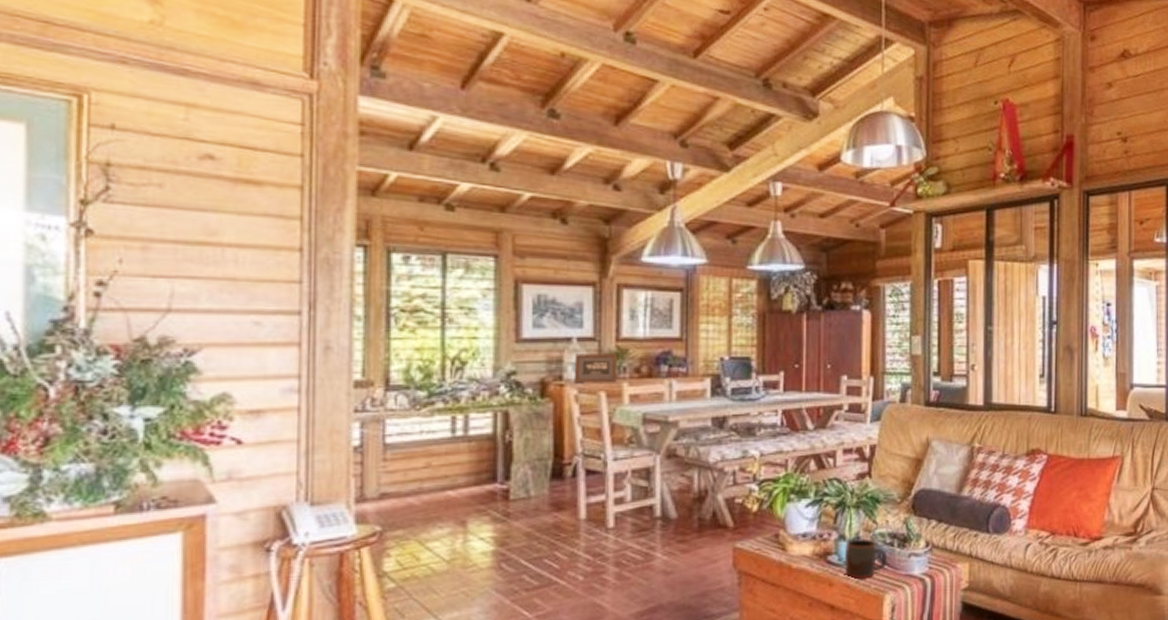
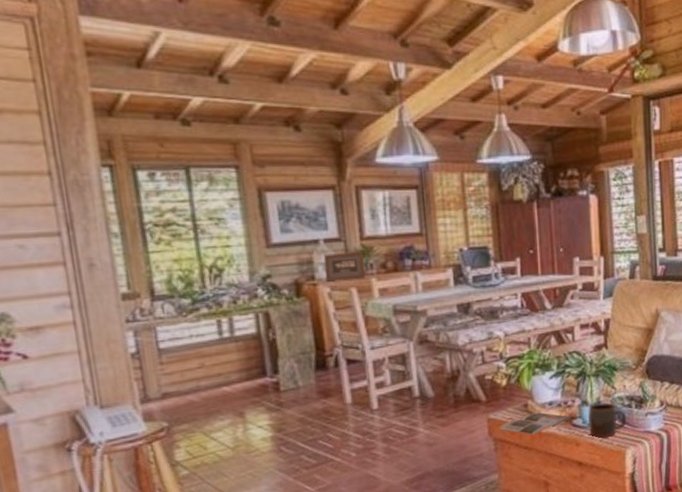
magazine: none [744,543,826,571] -> present [498,411,572,436]

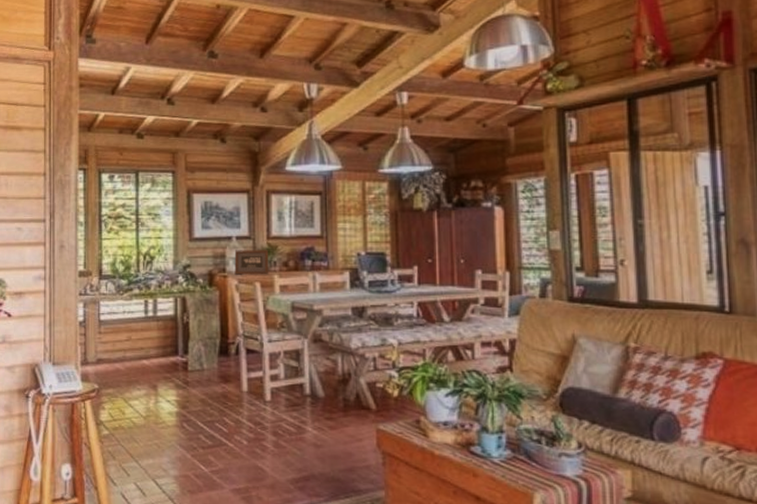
magazine: present [498,411,572,436] -> none [388,430,469,456]
mug: present [588,403,626,438] -> none [488,431,534,474]

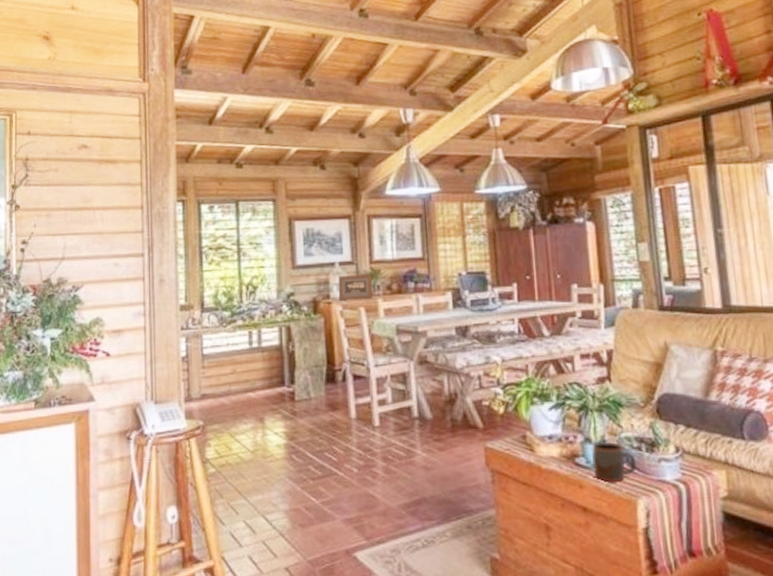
mug: none [488,431,534,474] -> present [592,441,636,482]

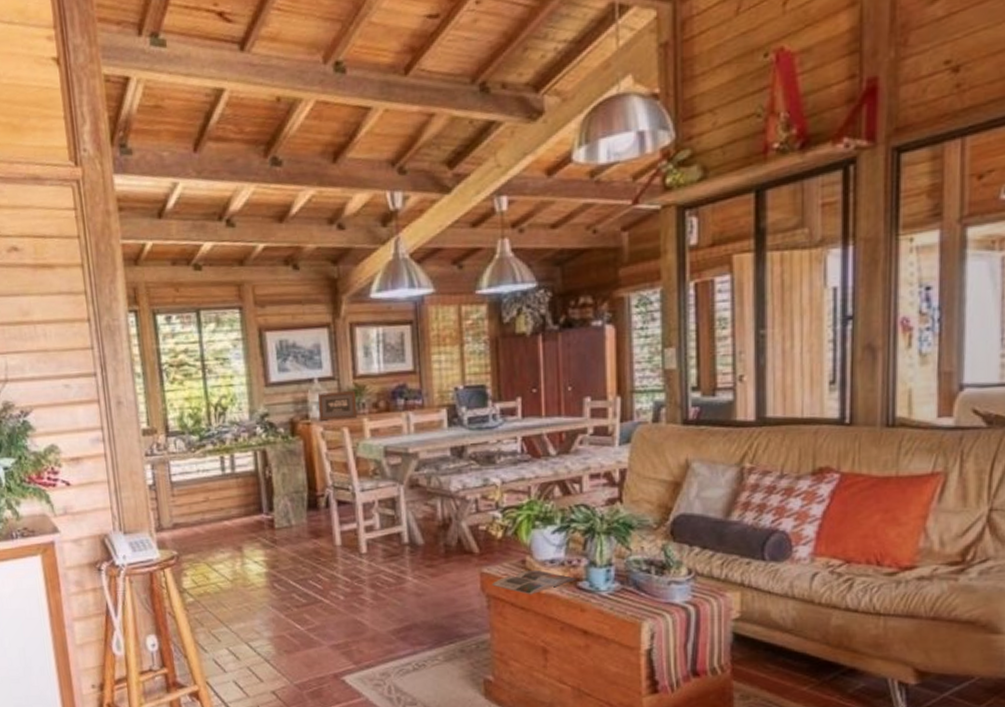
magazine: none [496,445,574,471] -> present [492,569,576,595]
mug: present [592,441,636,482] -> none [596,564,643,605]

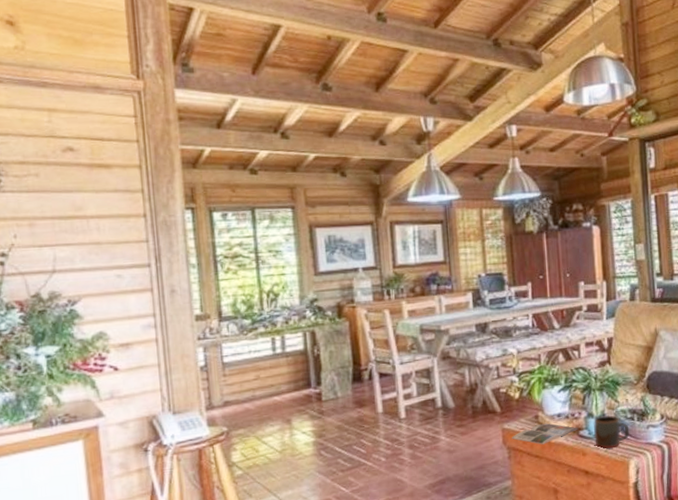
picture frame: present [317,391,358,421] -> none [361,278,397,305]
mug: none [596,564,643,605] -> present [593,415,629,449]

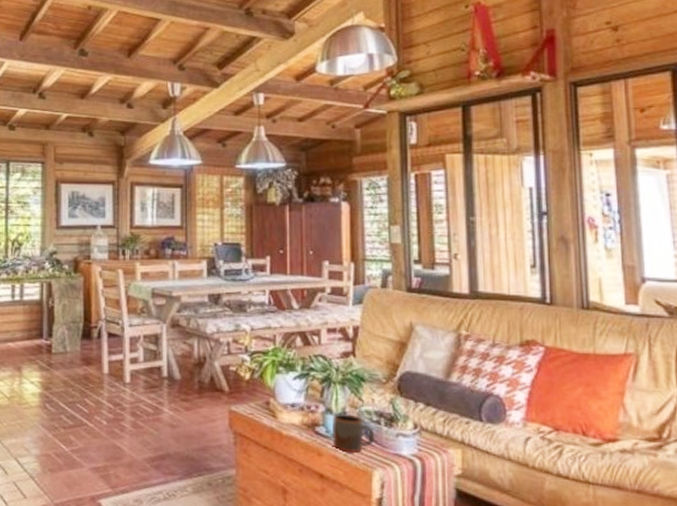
magazine: present [512,423,578,445] -> none [239,411,314,436]

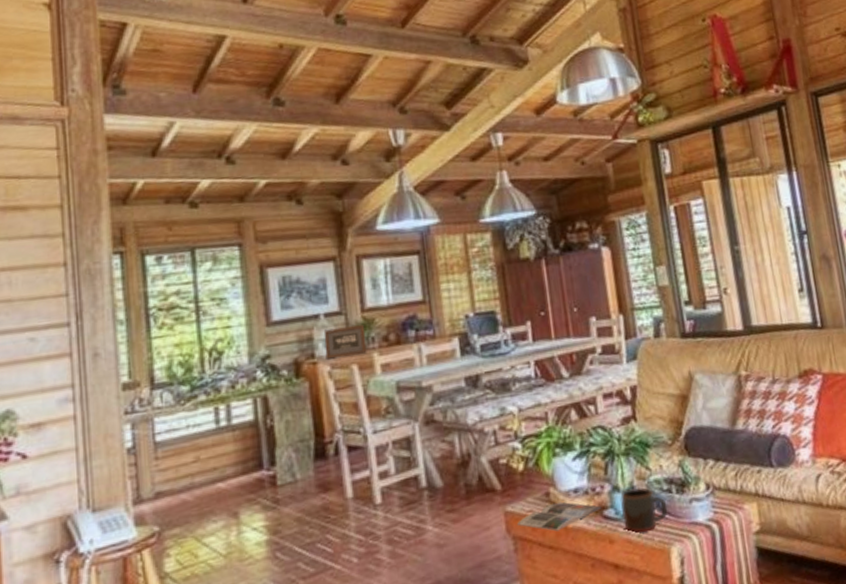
picture frame: none [98,238,132,263] -> present [323,325,367,360]
magazine: none [239,411,314,436] -> present [517,501,602,532]

